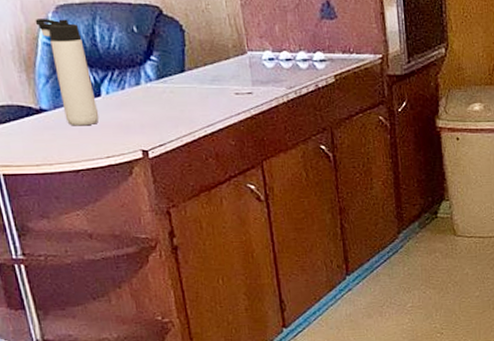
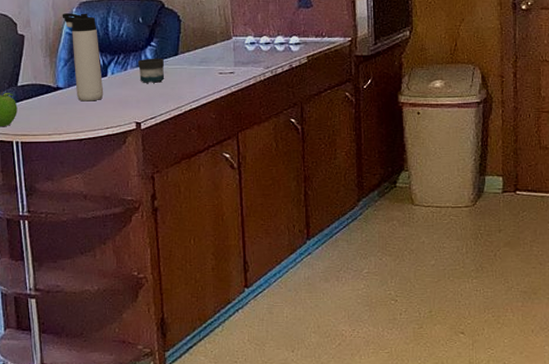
mug: none [136,75,172,105] -> present [137,58,165,83]

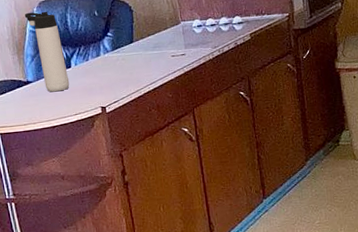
mug: present [137,58,165,83] -> none [97,46,123,71]

